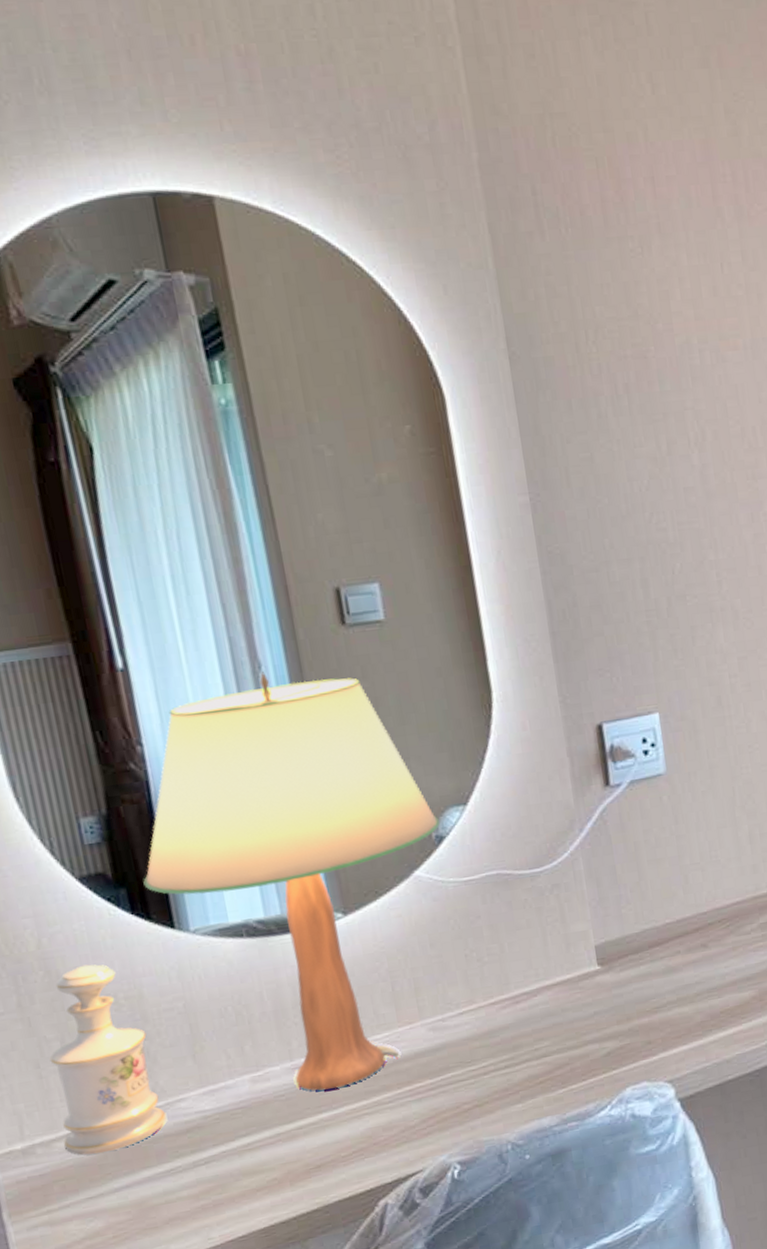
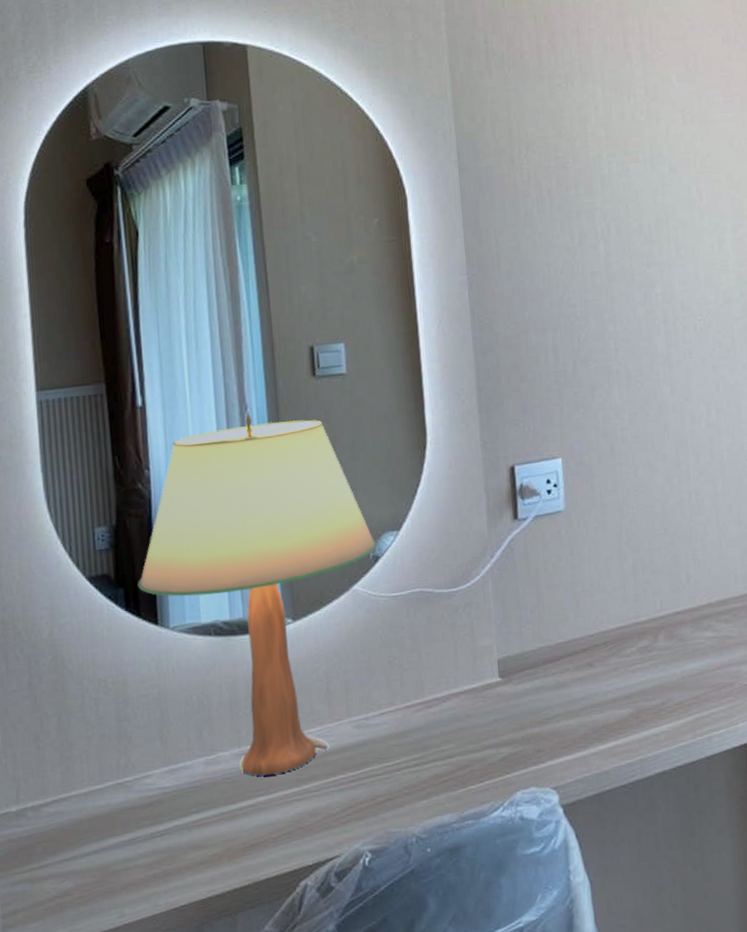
perfume bottle: present [49,964,167,1156] -> none [47,652,134,821]

